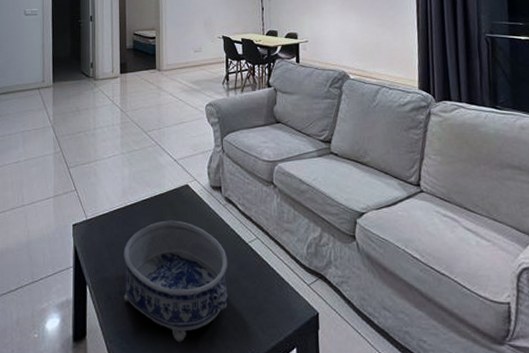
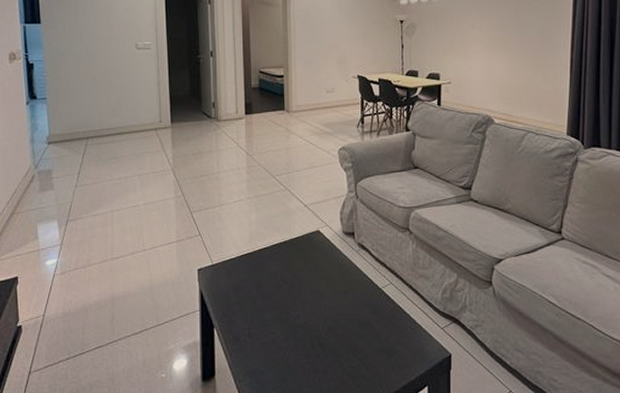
decorative bowl: present [123,220,228,342] -> none [252,265,360,382]

